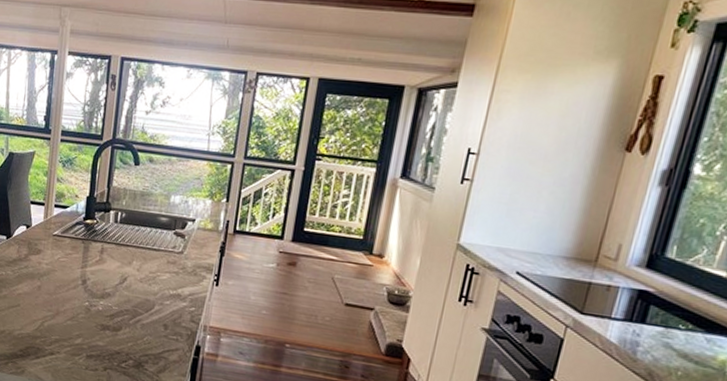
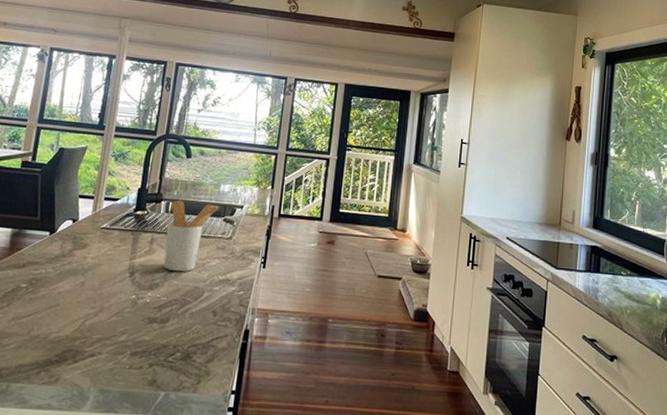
utensil holder: none [114,210,169,284] -> present [163,199,218,272]

